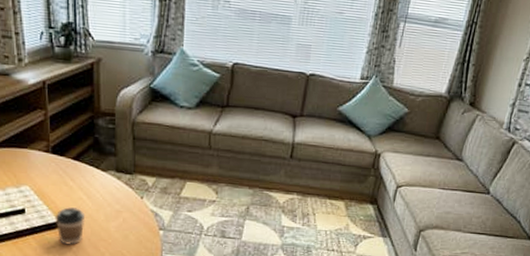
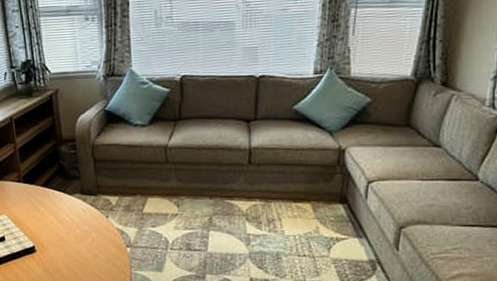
coffee cup: present [55,207,86,245] -> none [31,232,58,268]

